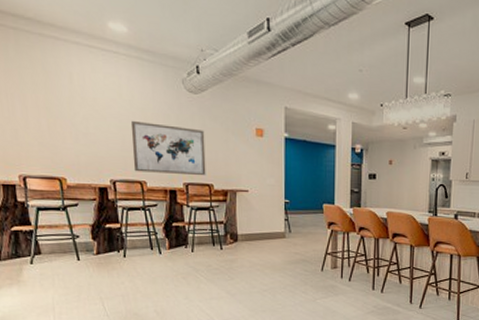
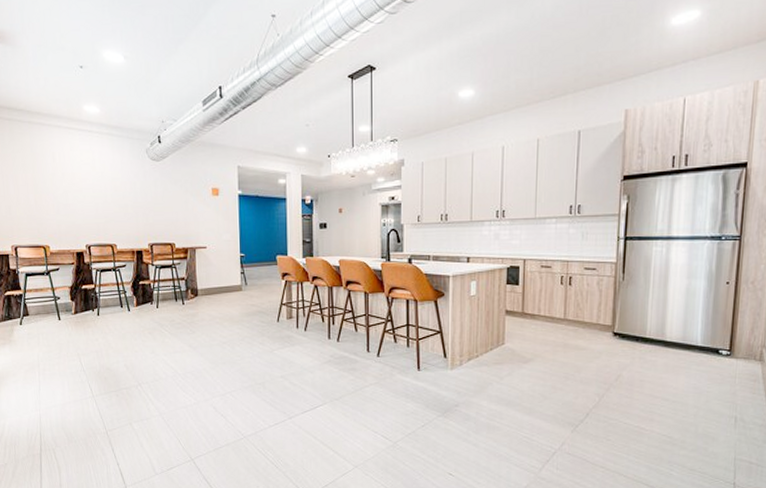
wall art: present [130,120,206,176] -> none [102,190,168,236]

